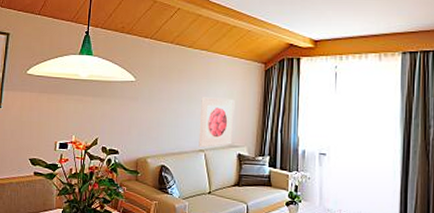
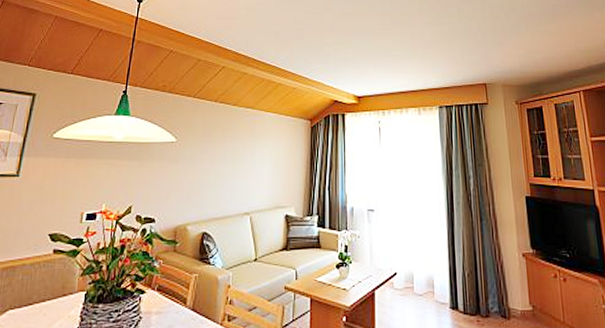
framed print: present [198,97,235,148] -> none [243,156,281,211]

